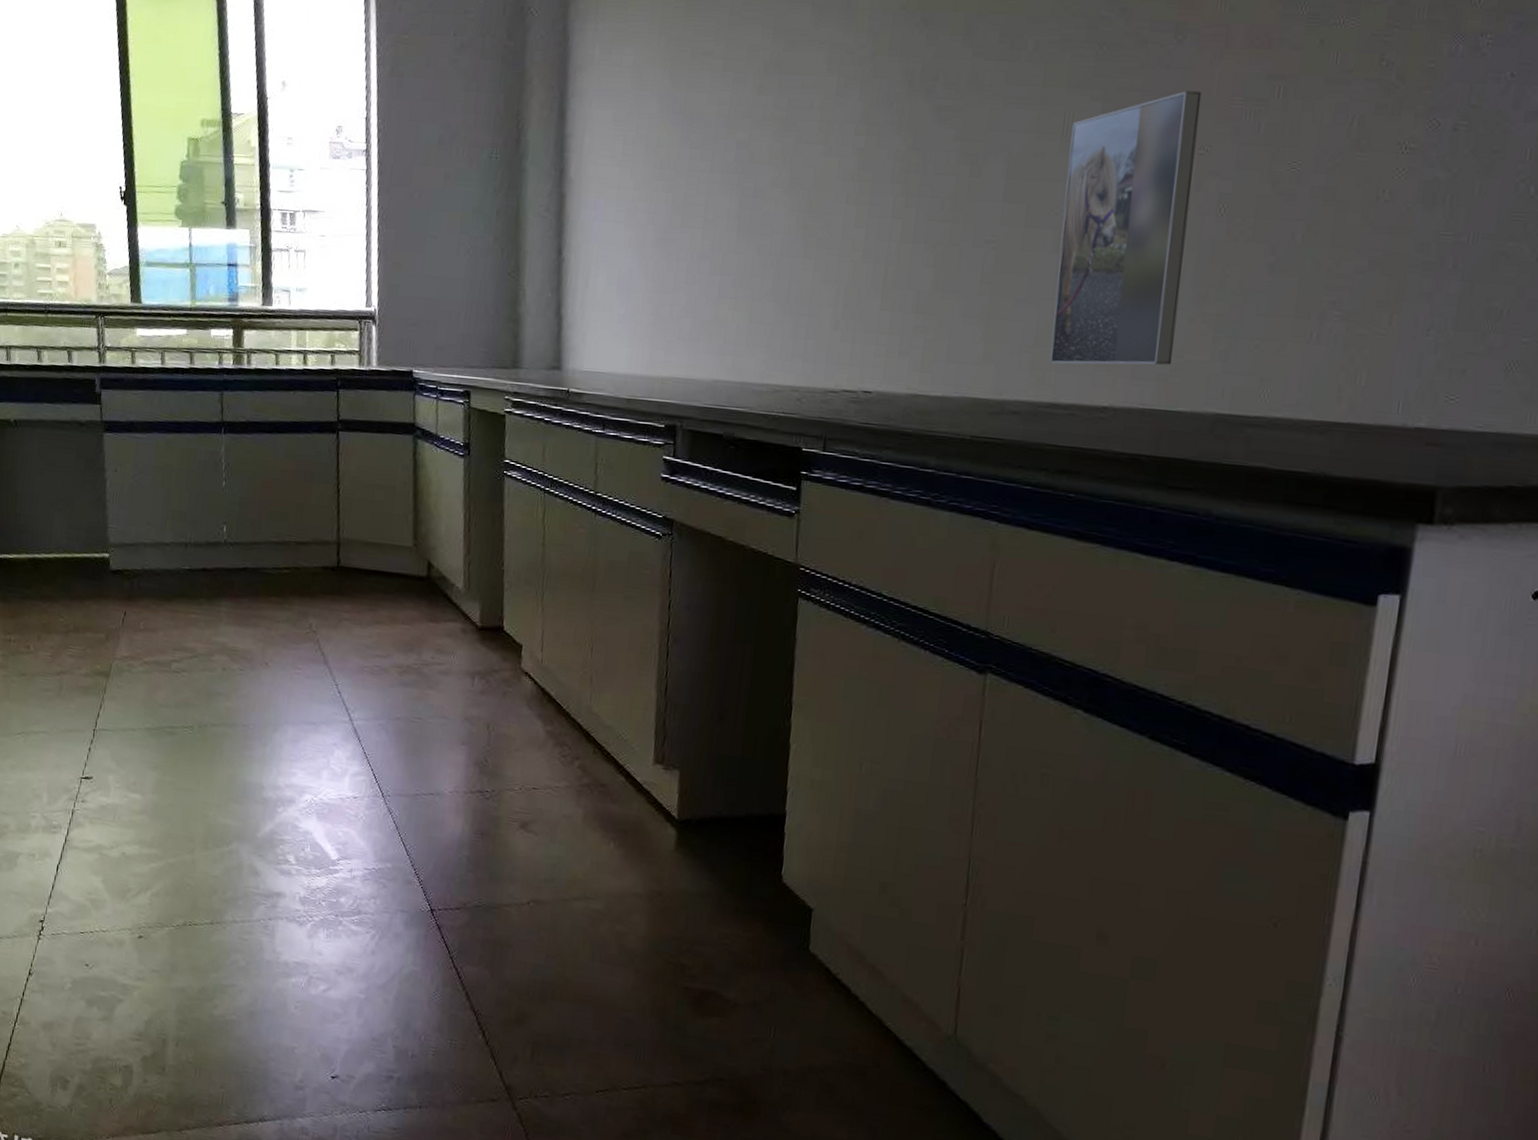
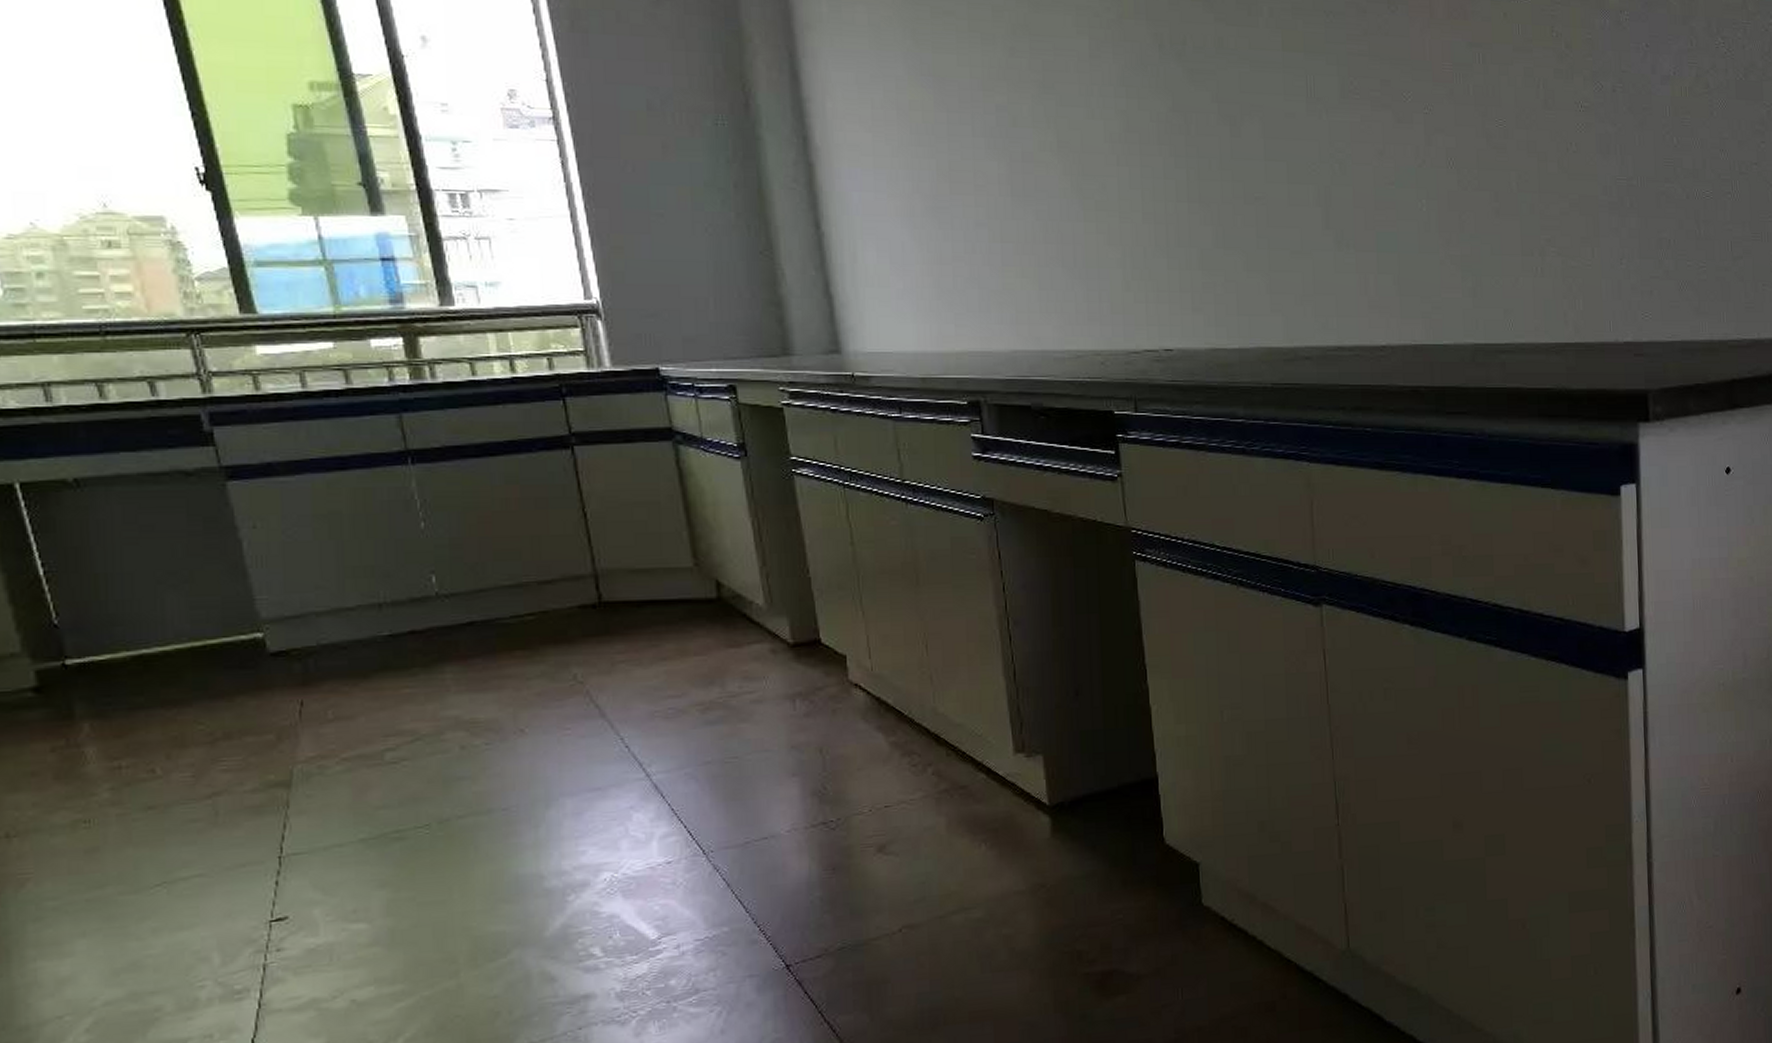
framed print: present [1050,91,1202,365] -> none [1313,56,1432,309]

